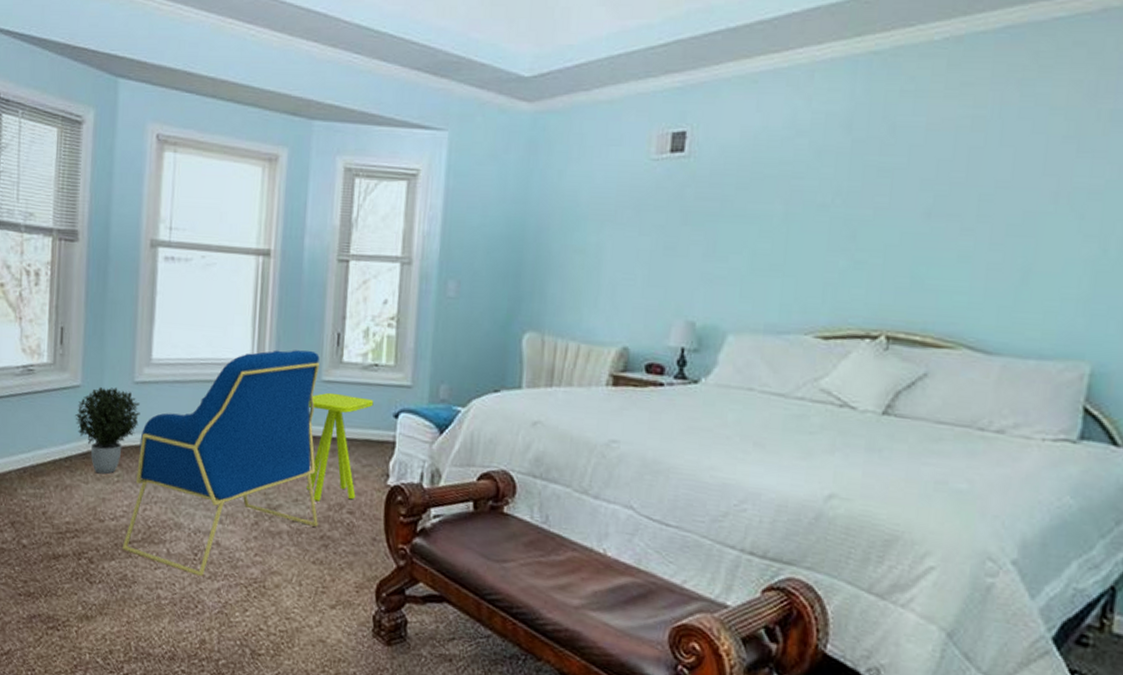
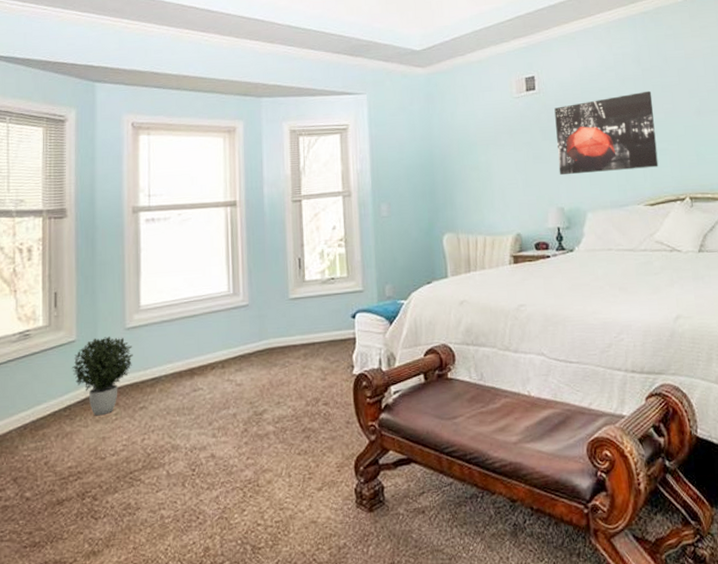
armchair: present [123,350,321,577] -> none [125,276,299,490]
side table: present [307,392,374,502] -> none [280,306,334,400]
wall art: none [697,172,860,286] -> present [554,90,659,176]

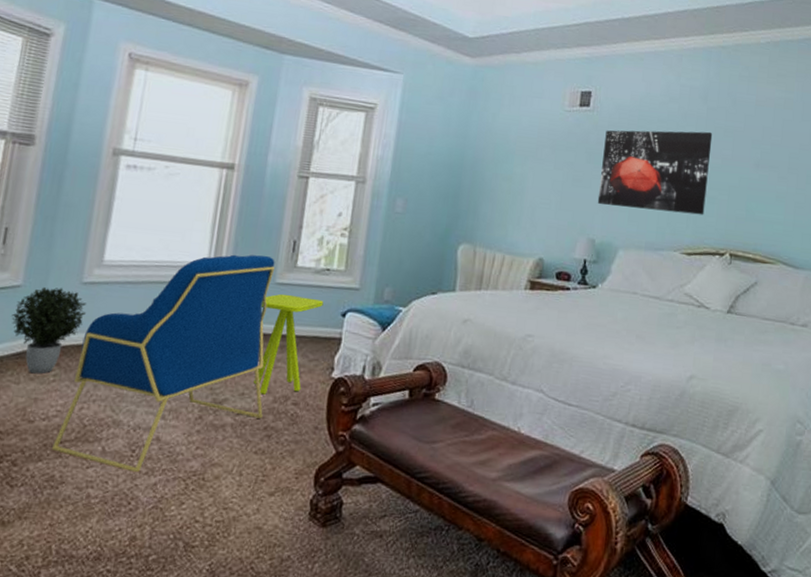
armchair: none [125,276,299,490] -> present [52,254,276,473]
side table: none [280,306,334,400] -> present [254,293,324,395]

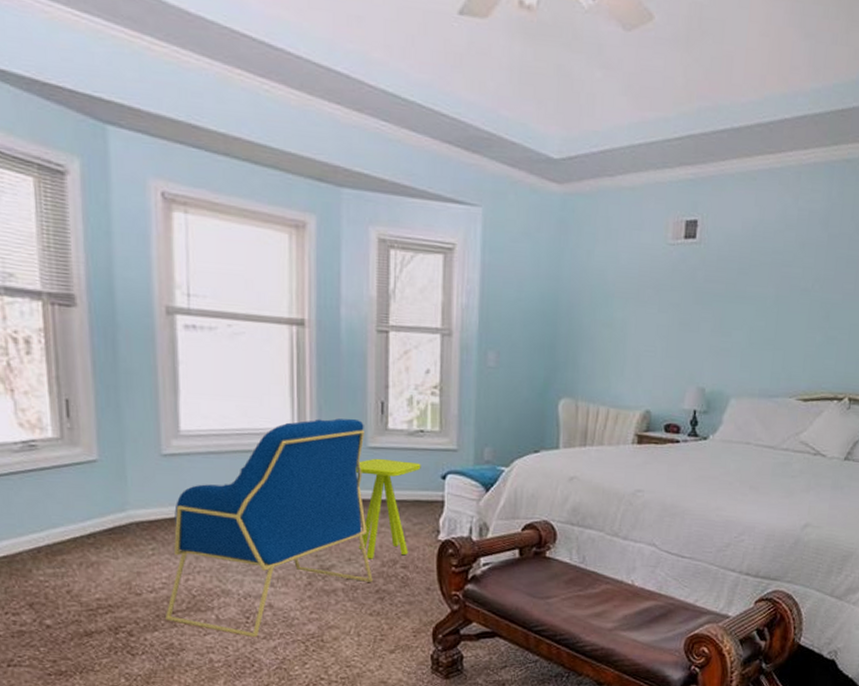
potted plant: present [11,286,86,374] -> none [94,460,172,549]
wall art: present [597,130,713,215] -> none [706,263,834,358]

